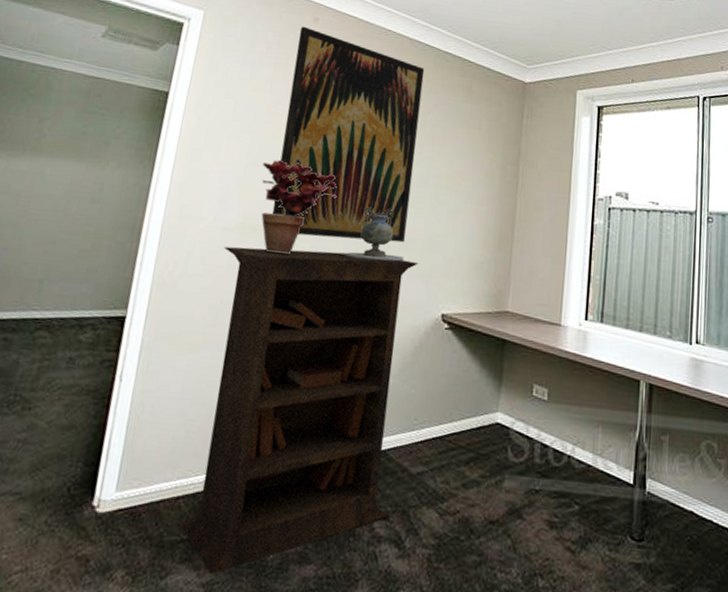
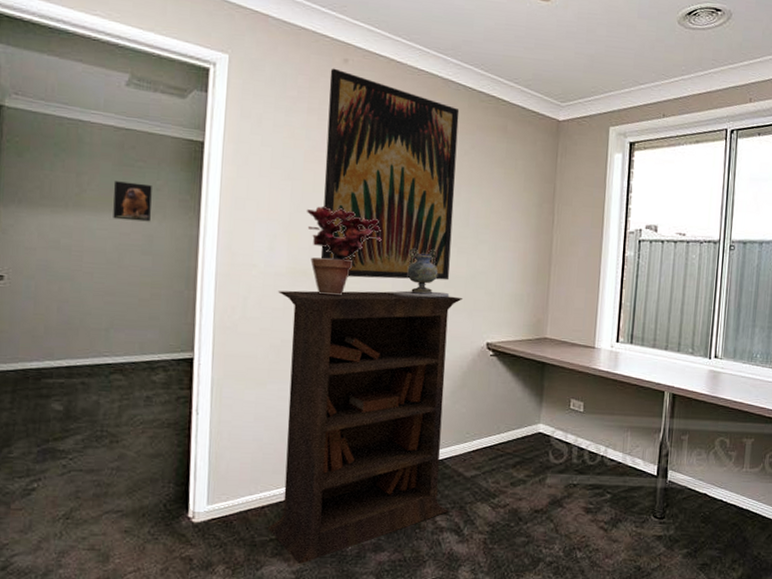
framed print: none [67,127,112,170] -> present [113,181,152,222]

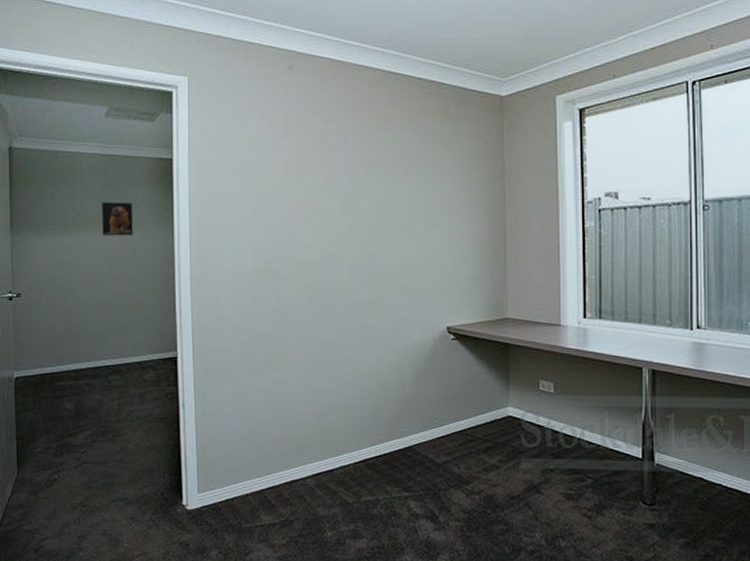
bookcase: present [267,290,462,565] -> none [246,283,423,551]
potted plant: present [307,205,382,296] -> none [266,205,336,290]
wall art: present [320,68,460,280] -> none [277,75,405,272]
decorative vase: present [394,248,450,298] -> none [352,238,406,286]

